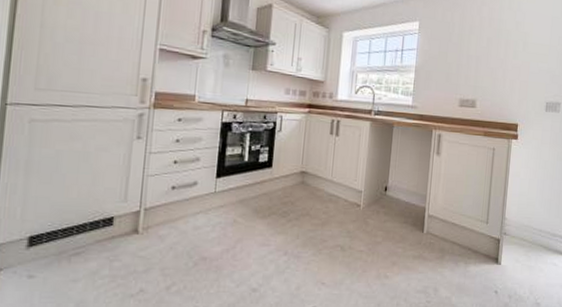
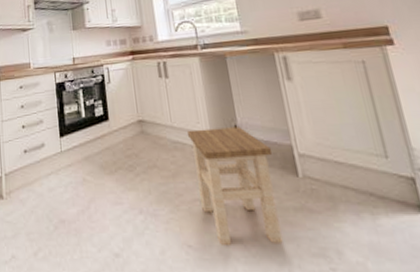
stool: none [341,186,410,283] -> present [187,127,283,245]

